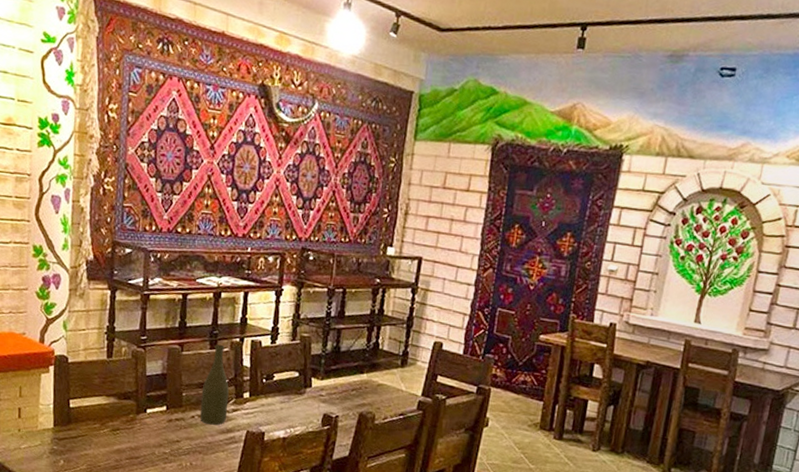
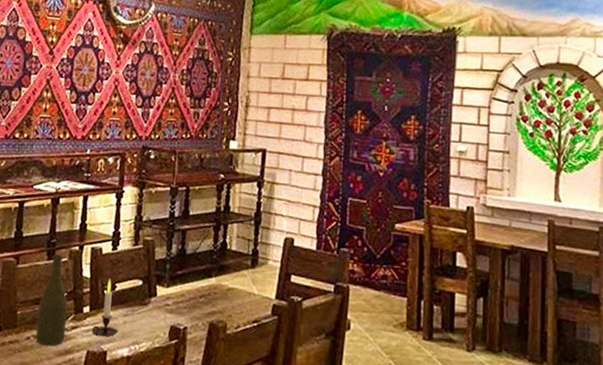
candle: none [251,369,276,420] -> present [92,279,119,337]

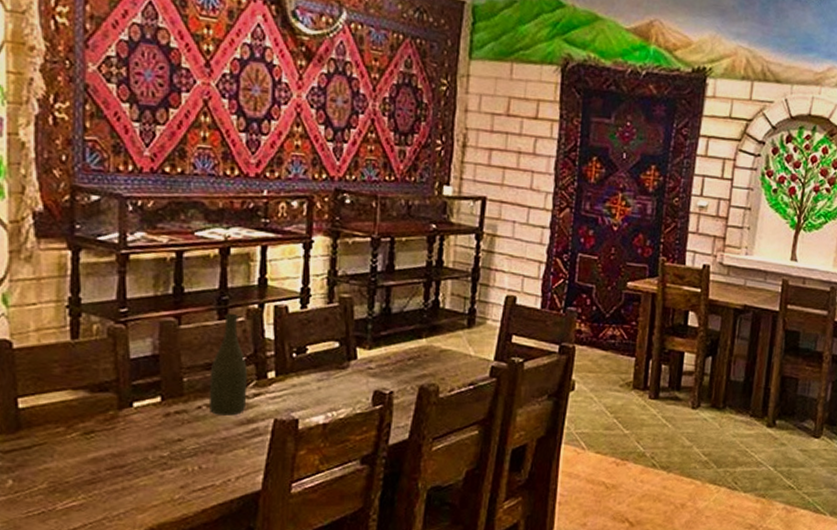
candle: present [92,279,119,337] -> none [279,341,312,403]

